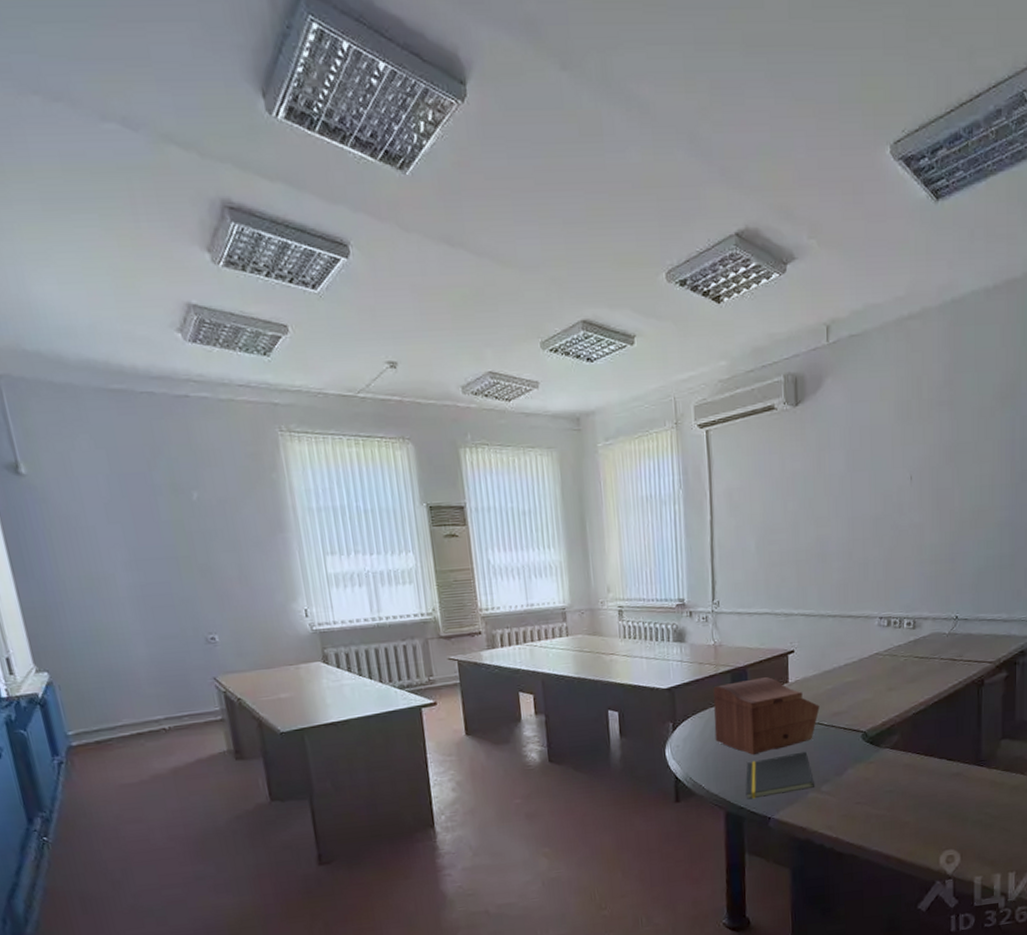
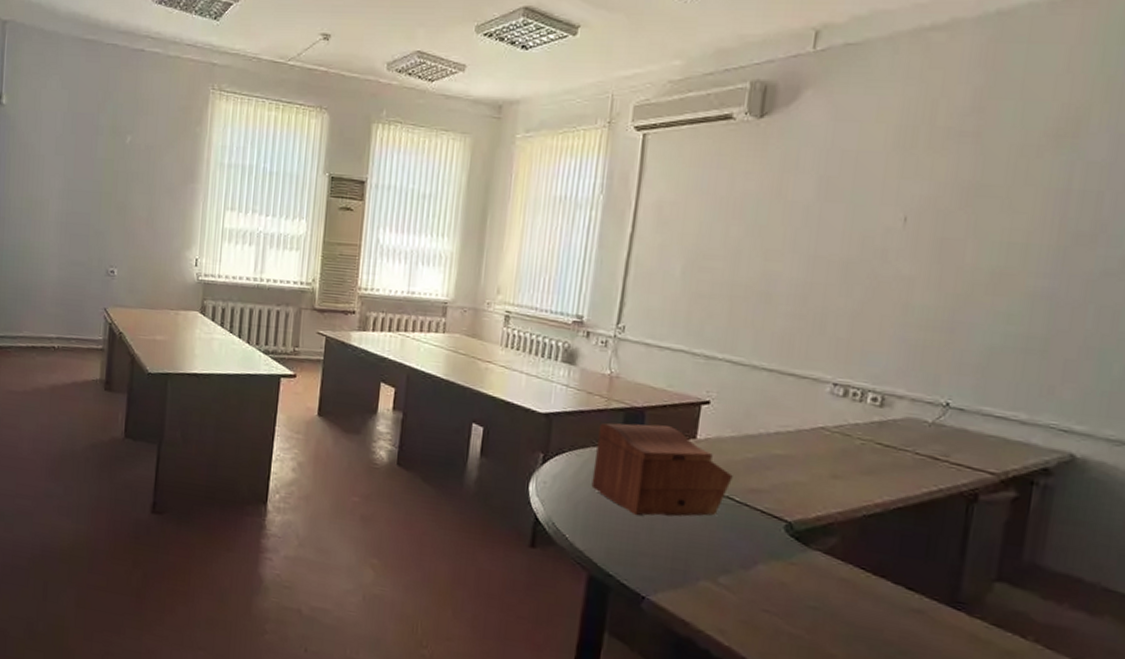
notepad: present [745,751,814,800] -> none [618,522,710,576]

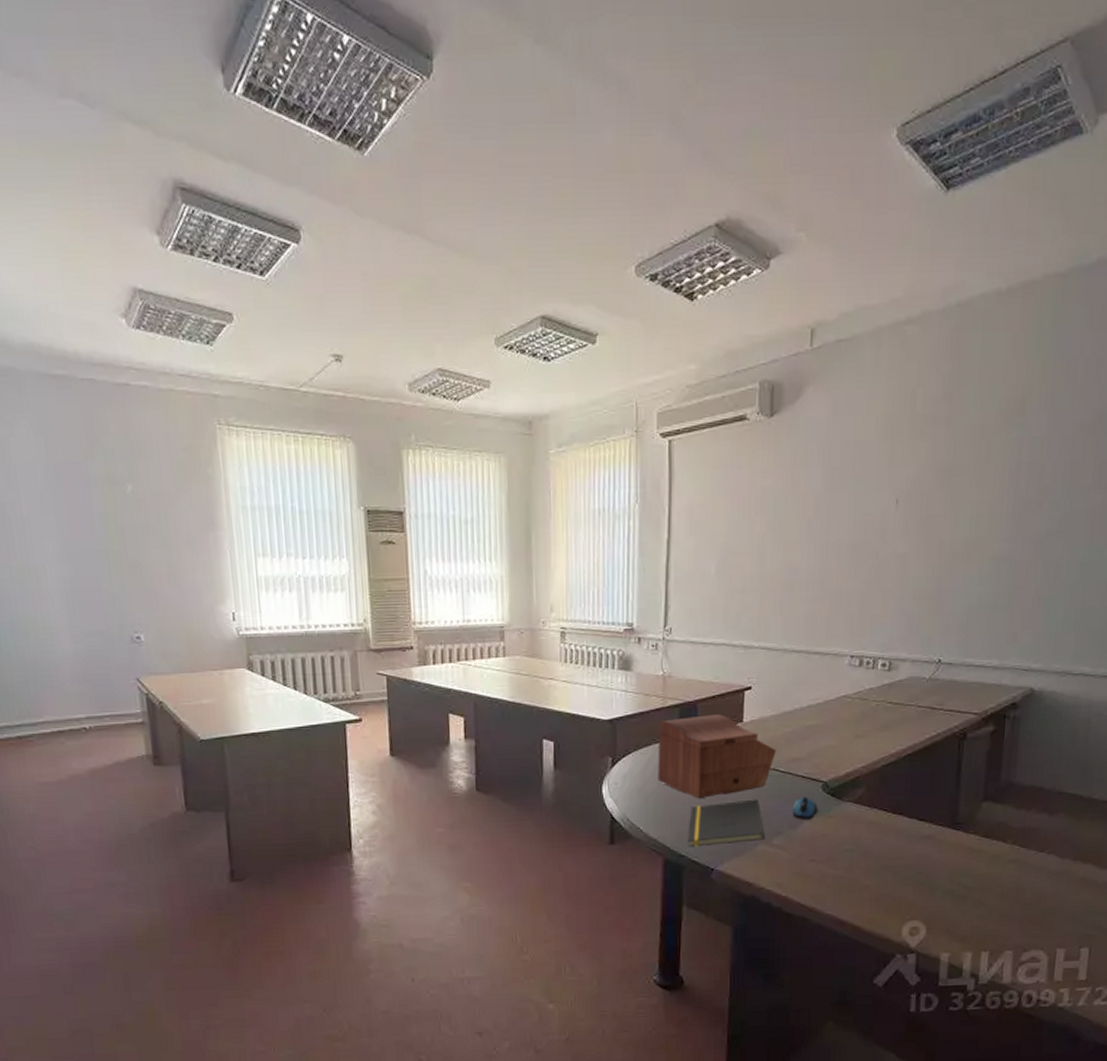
notepad: none [618,522,710,576] -> present [687,799,765,847]
computer mouse: none [745,535,779,563] -> present [792,797,819,820]

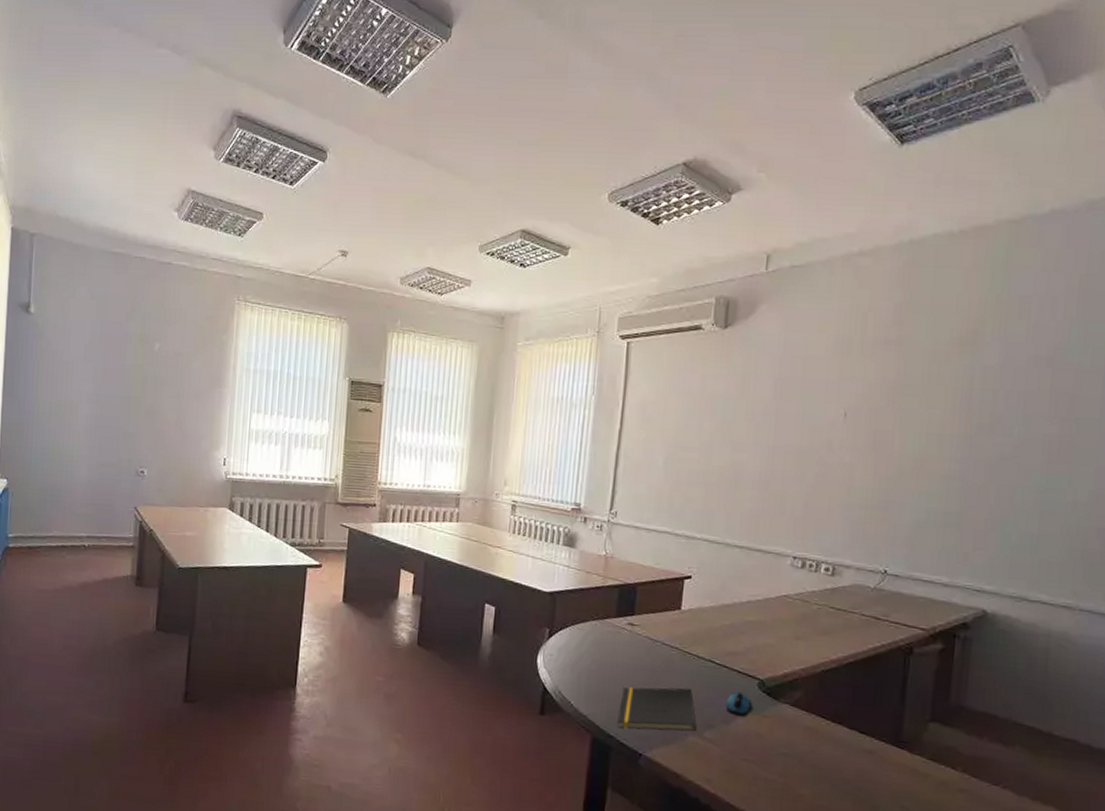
sewing box: present [657,715,776,799] -> none [592,598,713,681]

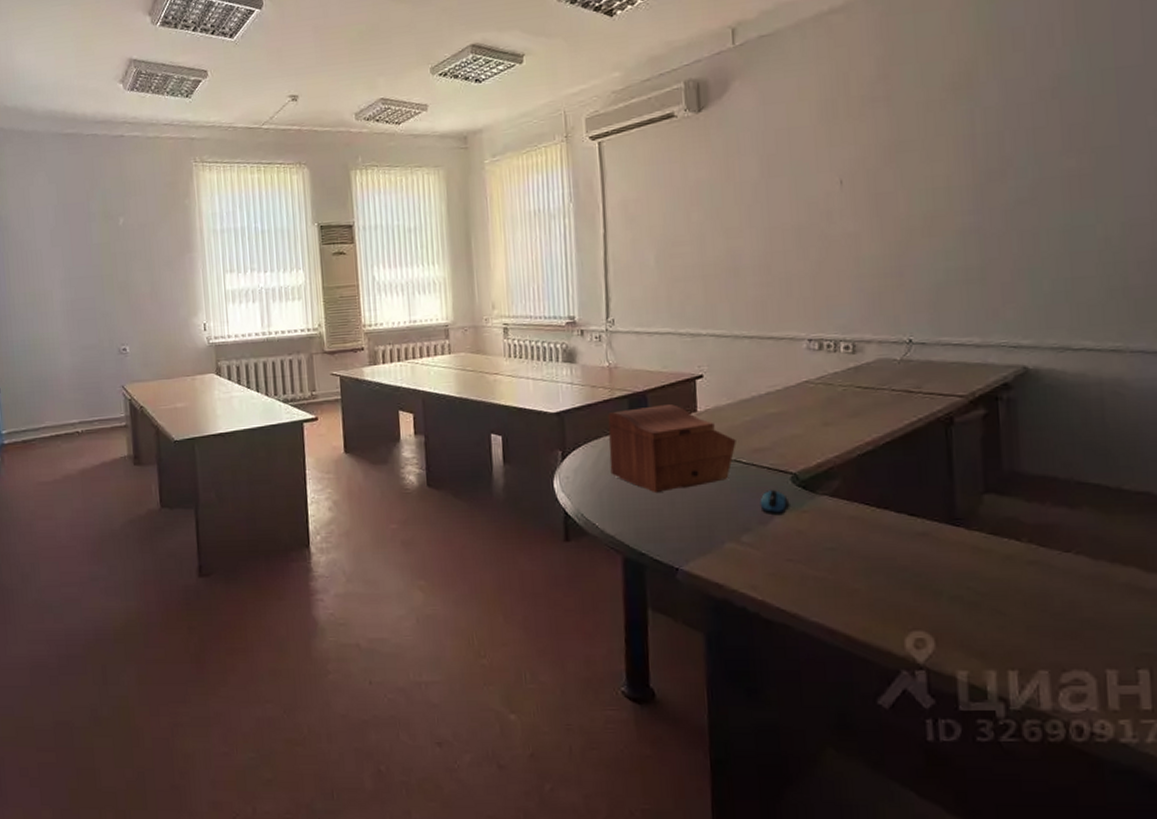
sewing box: none [592,598,713,681] -> present [608,404,736,494]
notepad: present [617,687,697,732] -> none [647,492,732,545]

